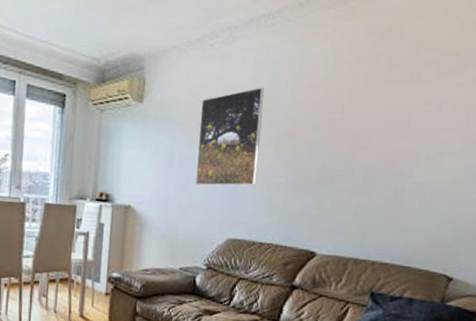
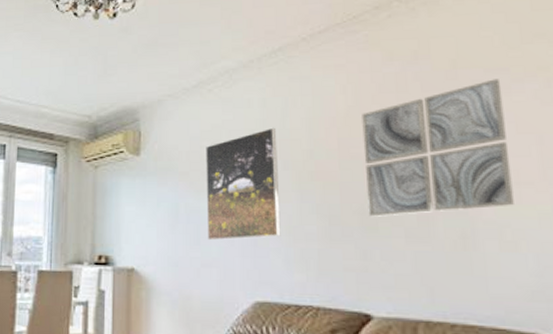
wall art: none [327,61,451,174] -> present [362,79,514,217]

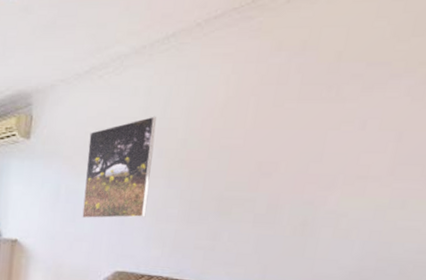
wall art: present [362,79,514,217] -> none [225,73,380,204]

